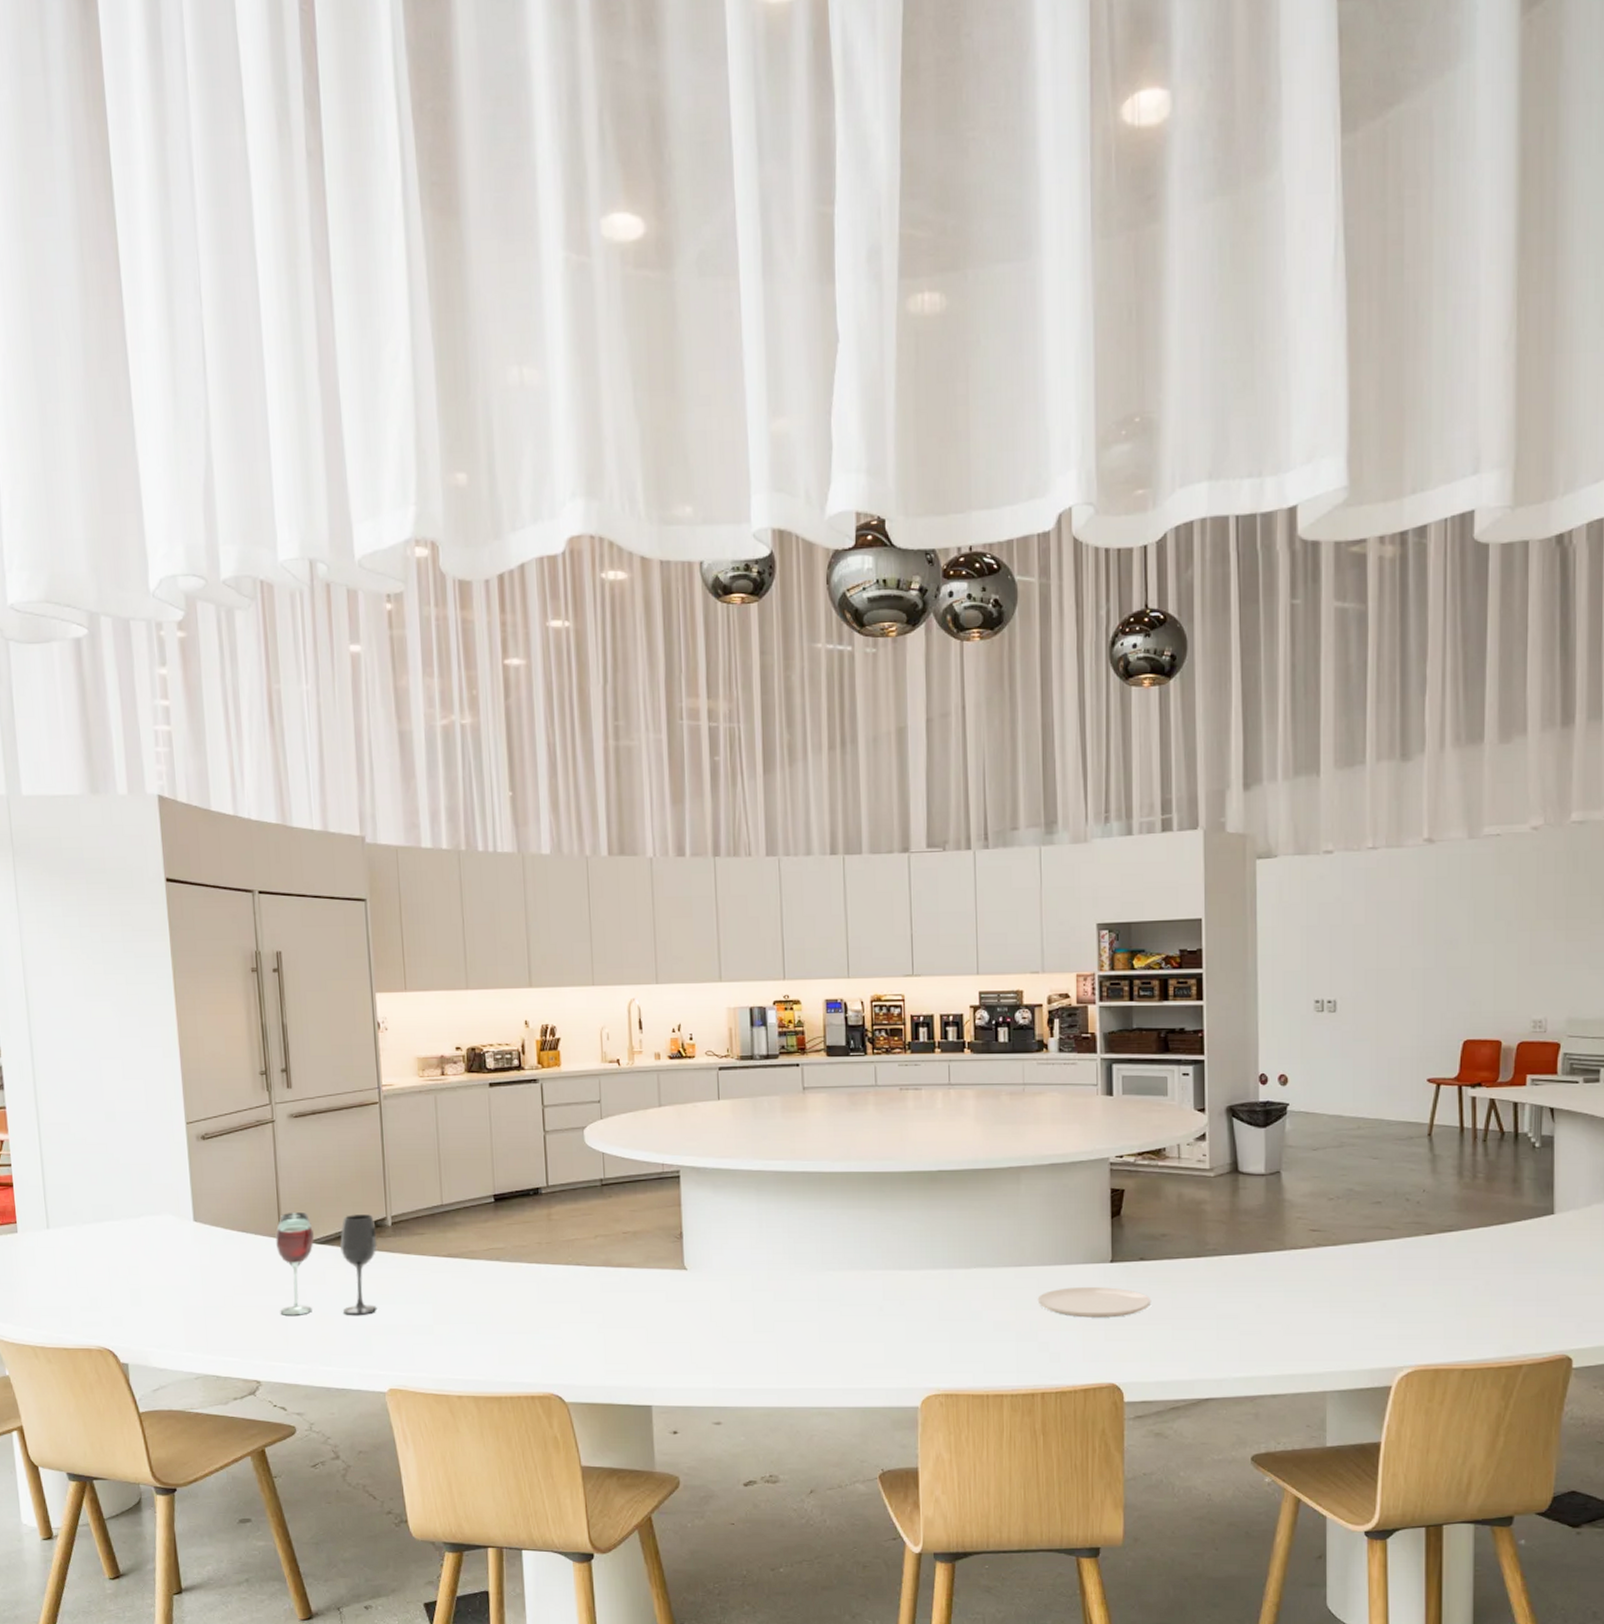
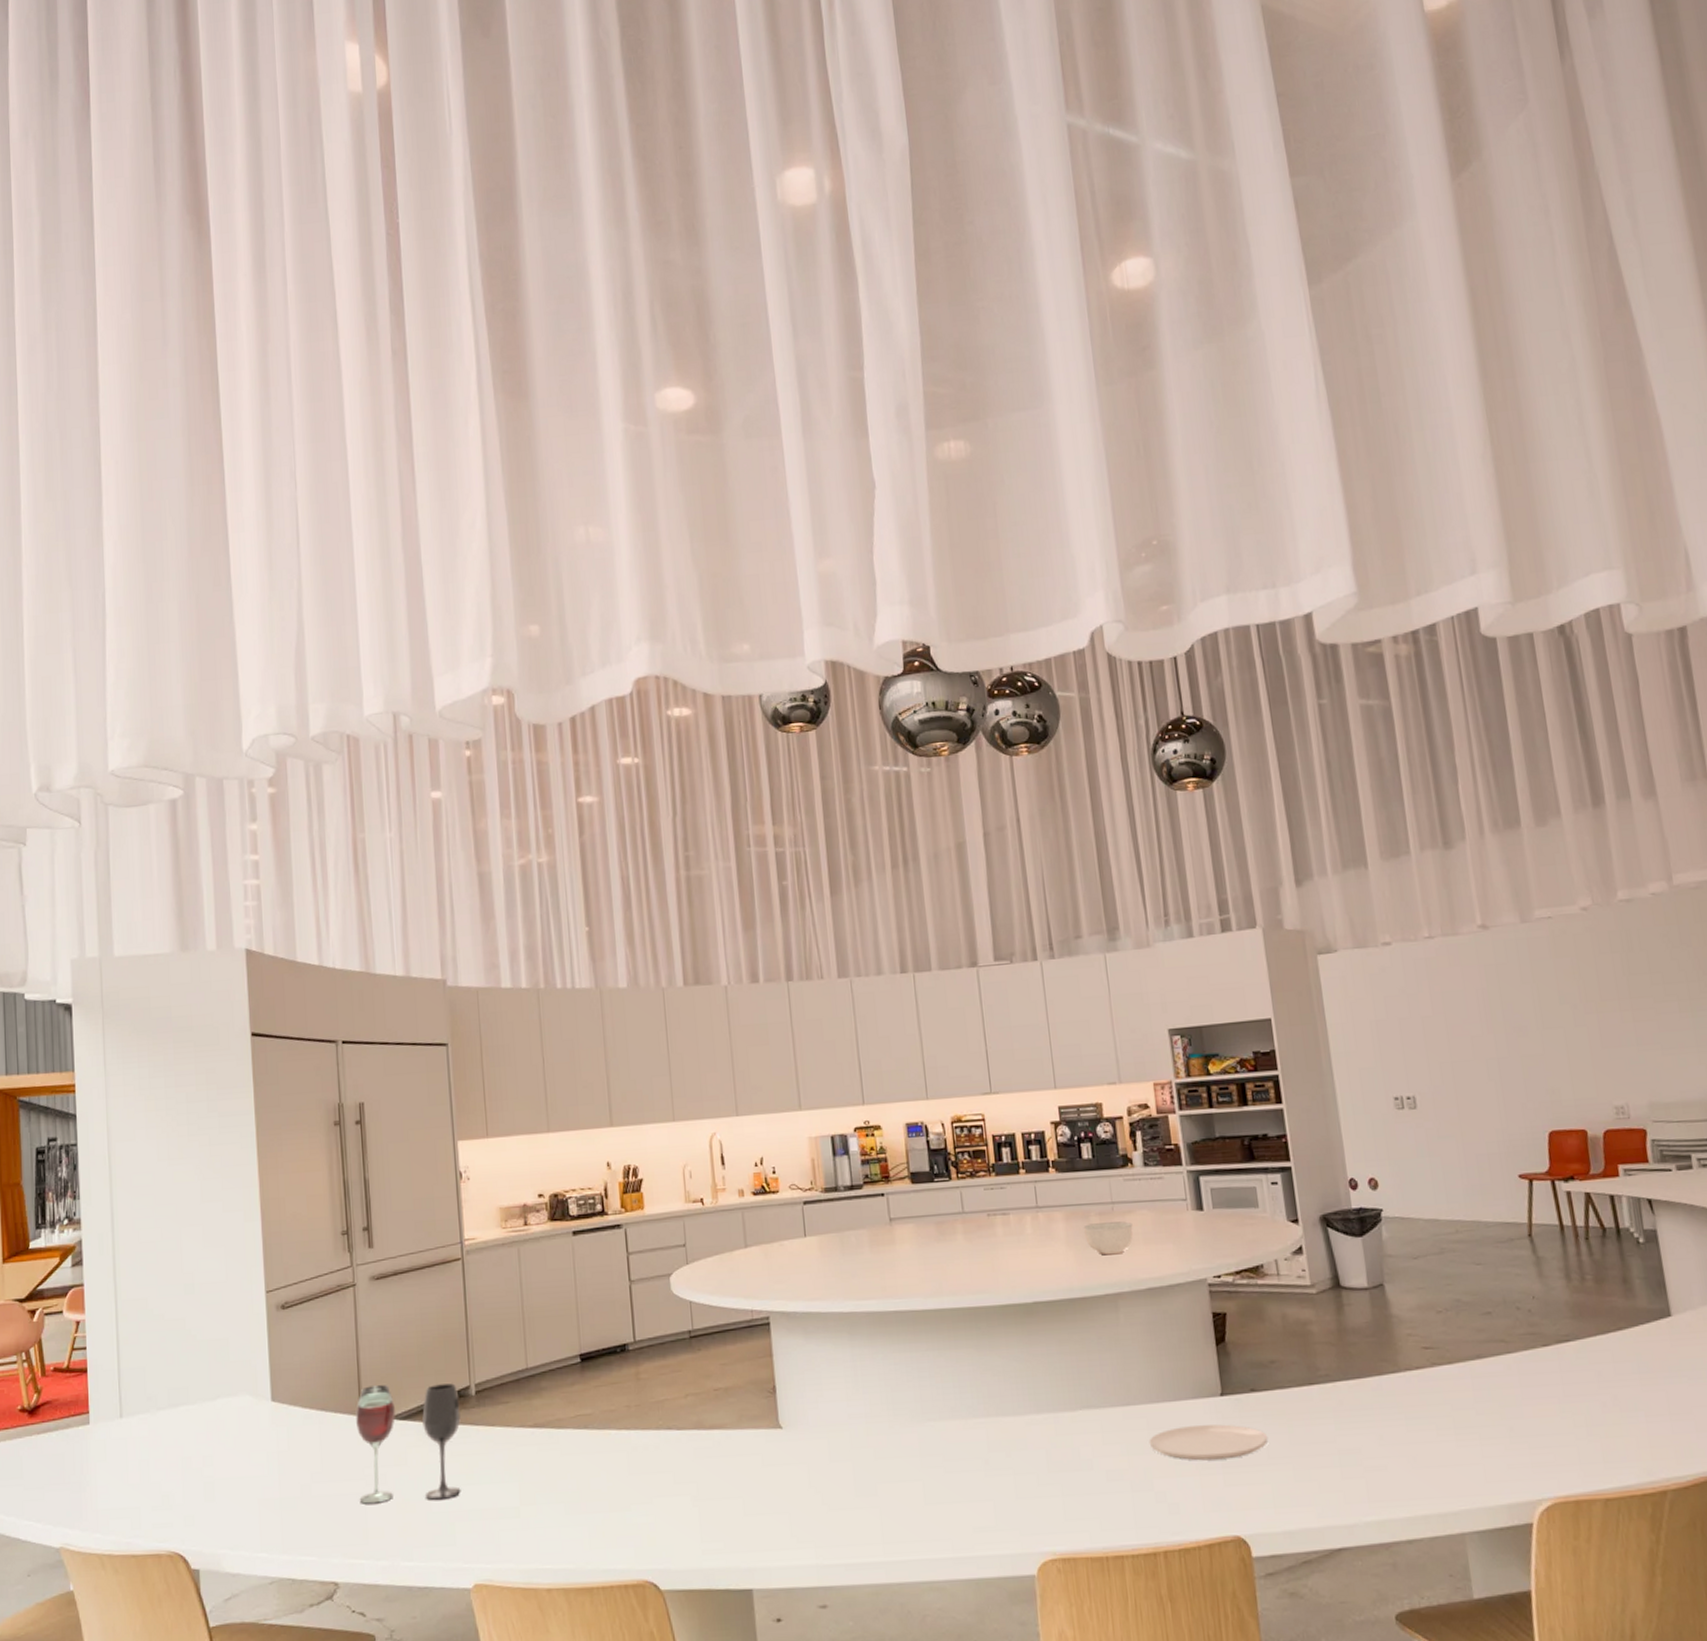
bowl: none [993,1101,1042,1132] -> present [1083,1221,1133,1256]

